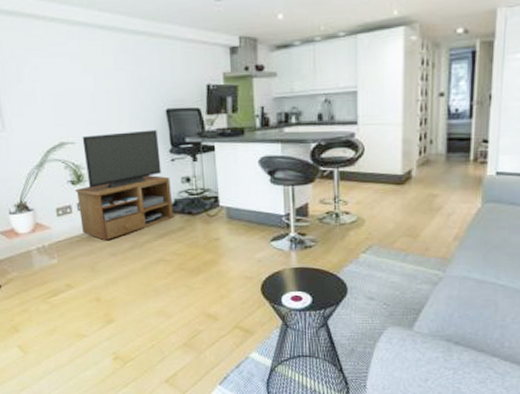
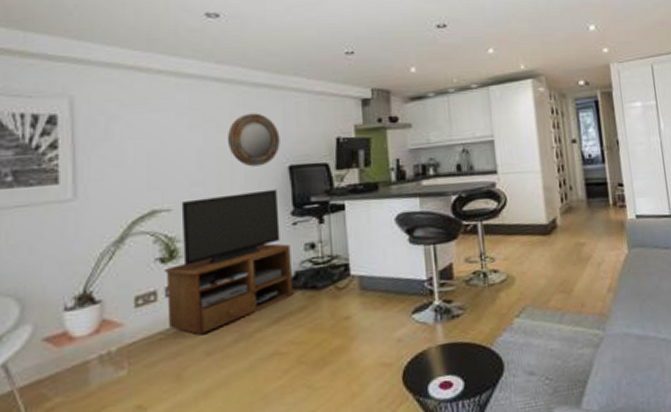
home mirror: none [114,59,158,109] -> present [228,113,280,167]

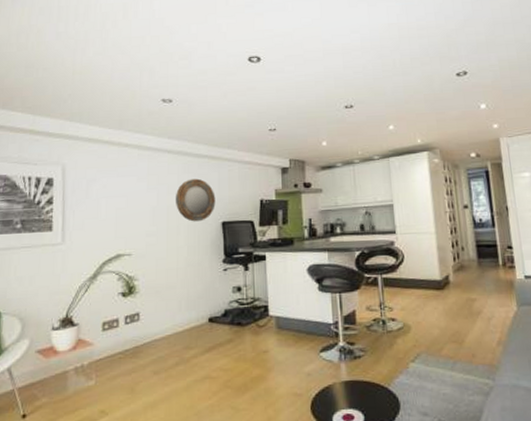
tv stand: present [164,189,294,336] -> none [124,241,223,357]

